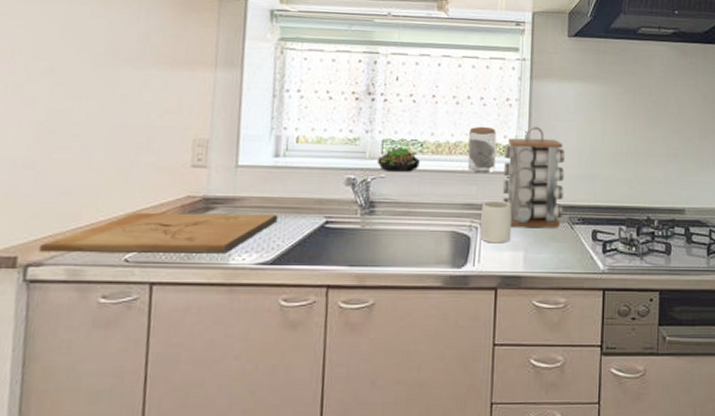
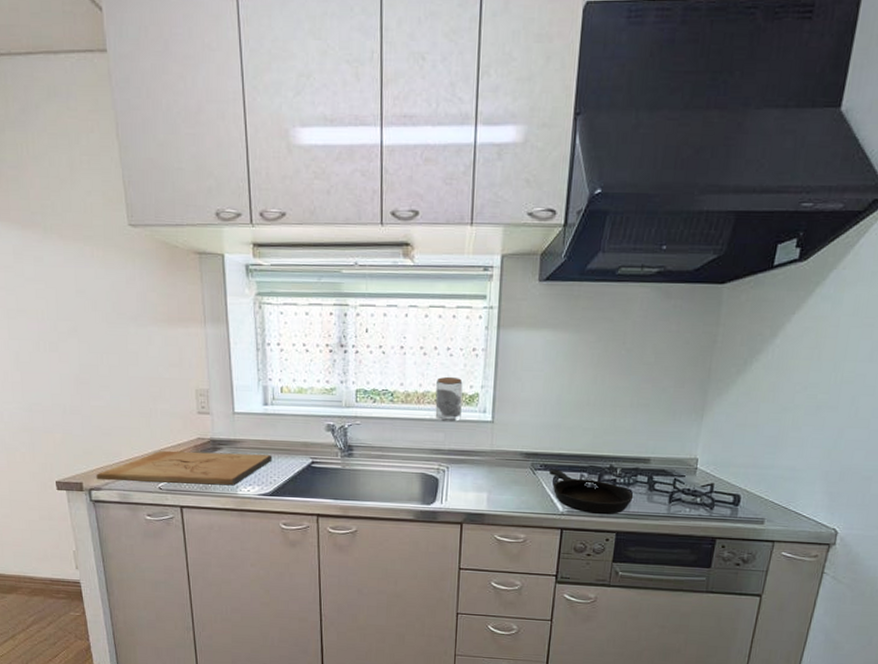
succulent plant: present [376,146,420,173] -> none [352,396,391,421]
mug: present [480,200,512,244] -> none [447,446,477,485]
spice rack: present [502,126,564,229] -> none [468,376,530,473]
frying pan: none [588,223,672,272] -> present [549,469,633,515]

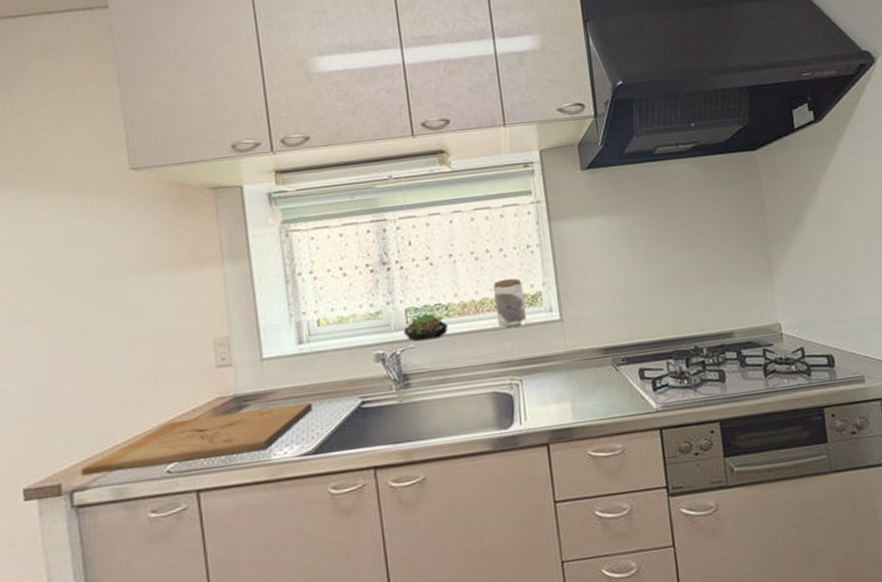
succulent plant: none [352,396,391,421] -> present [403,312,448,342]
frying pan: present [549,469,633,515] -> none [633,360,727,405]

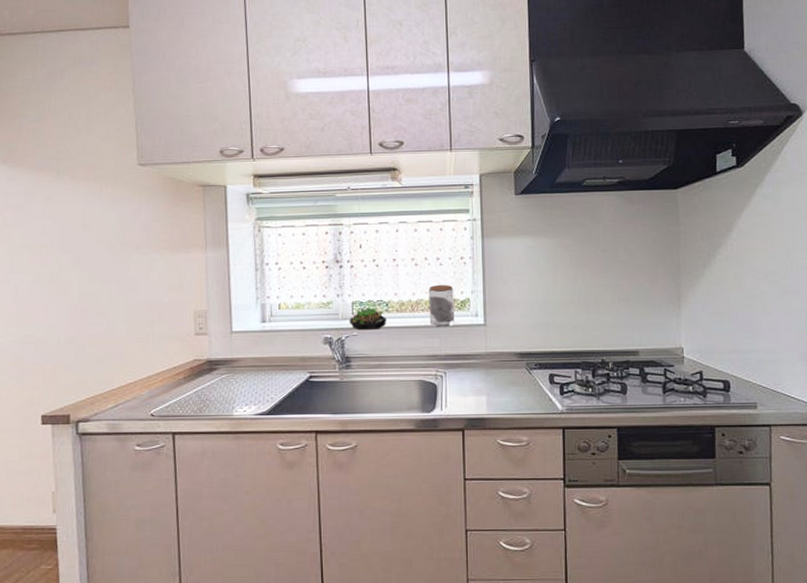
cutting board: present [81,403,313,477] -> none [85,372,270,411]

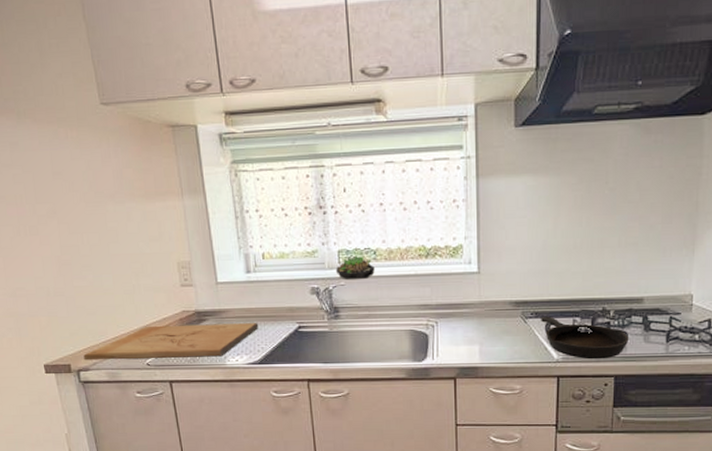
cutting board: none [85,372,270,411] -> present [83,323,259,361]
jar: present [429,284,455,328] -> none [419,230,446,277]
frying pan: none [545,367,628,411] -> present [541,316,628,360]

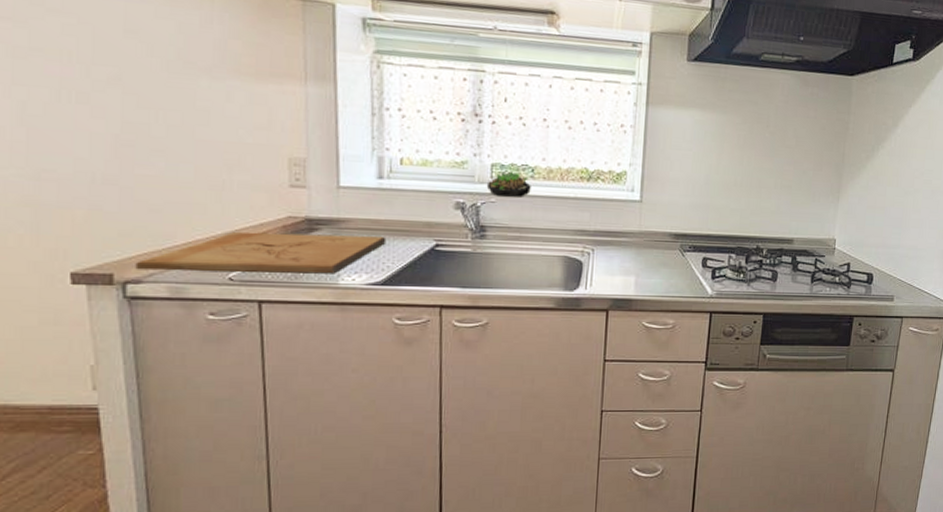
frying pan: present [541,316,628,360] -> none [698,250,778,297]

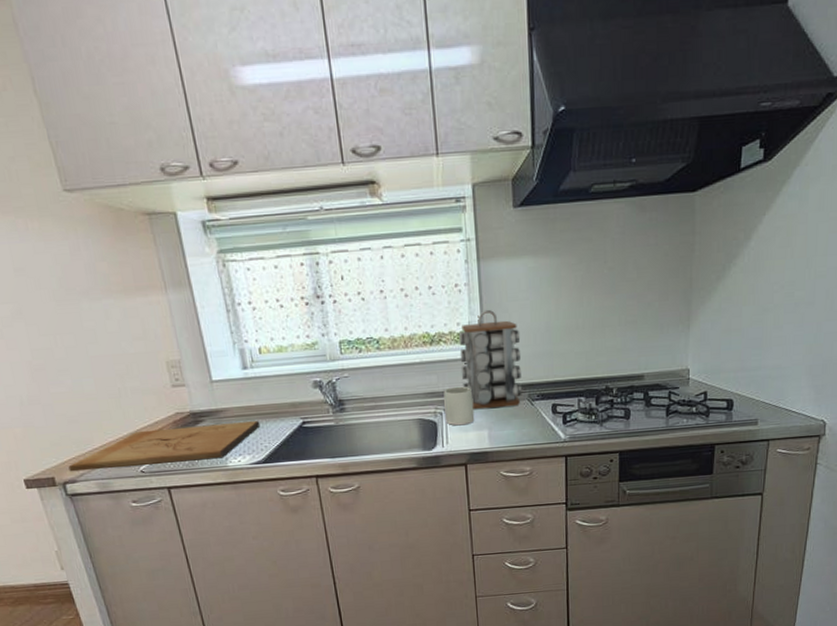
succulent plant: present [486,171,531,199] -> none [338,345,379,372]
mug: none [592,227,625,269] -> present [443,386,475,426]
spice rack: none [615,154,679,255] -> present [458,309,522,409]

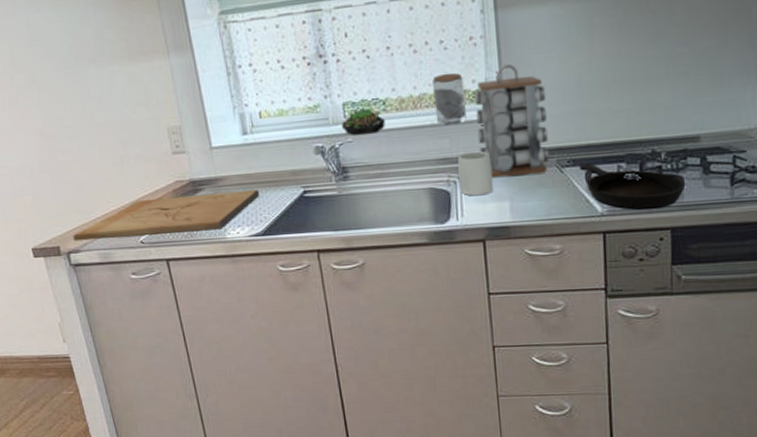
succulent plant: none [338,345,379,372] -> present [341,107,386,137]
jar: none [422,315,452,364] -> present [432,72,467,126]
frying pan: none [547,397,631,438] -> present [580,163,685,211]

